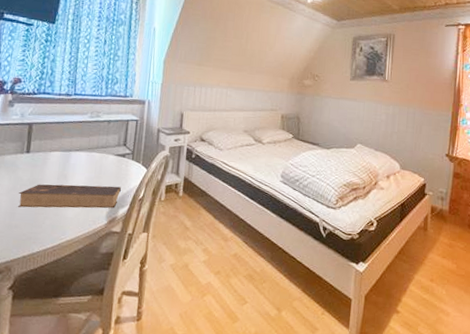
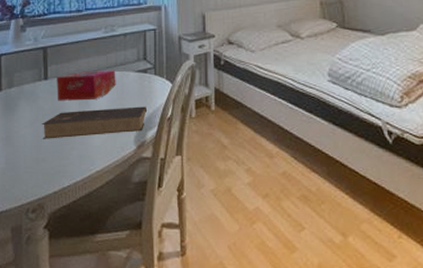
tissue box: none [37,149,96,176] -> present [57,70,116,101]

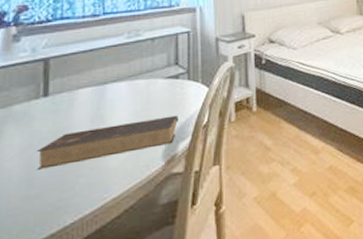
tissue box: present [57,70,116,101] -> none [60,79,141,121]

